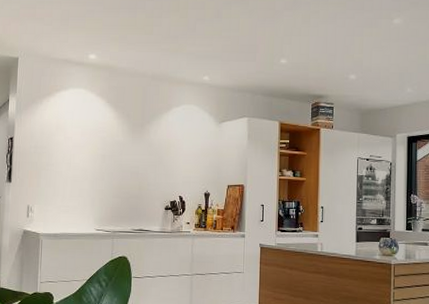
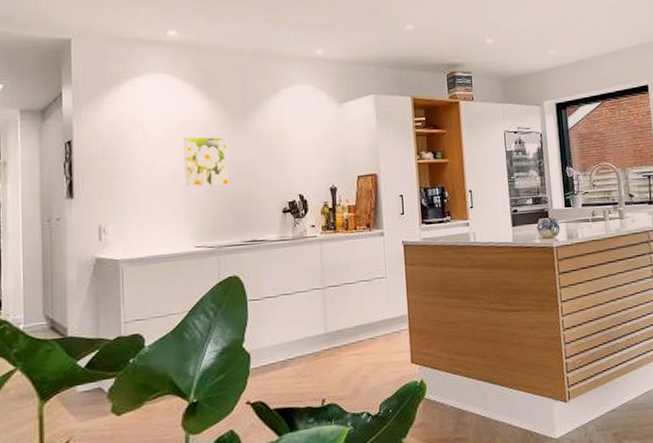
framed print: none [93,140,127,183] -> present [184,136,229,187]

